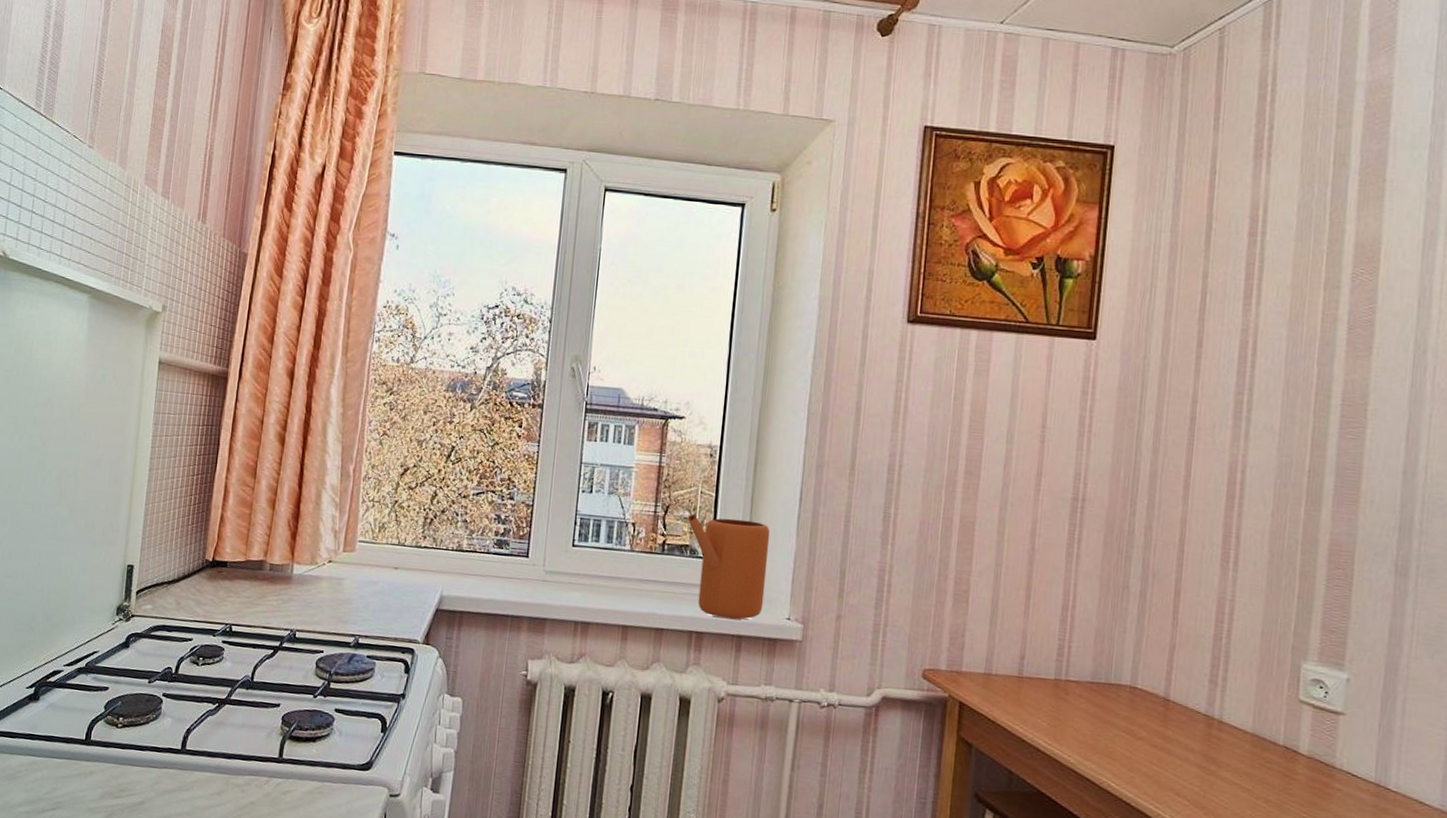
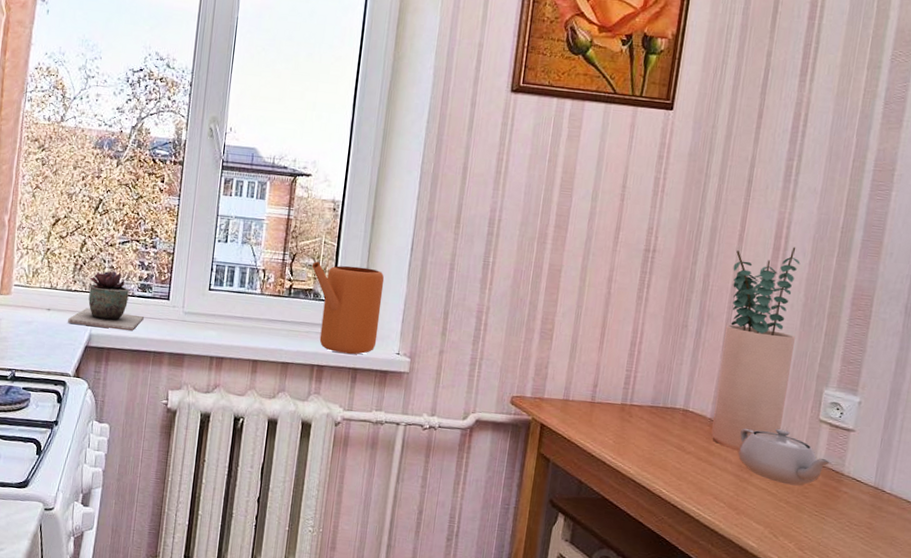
succulent plant: none [417,525,501,593] -> present [68,271,145,332]
vase: none [1166,494,1262,737] -> present [711,247,801,451]
teapot: none [1200,709,1318,782] -> present [737,428,831,487]

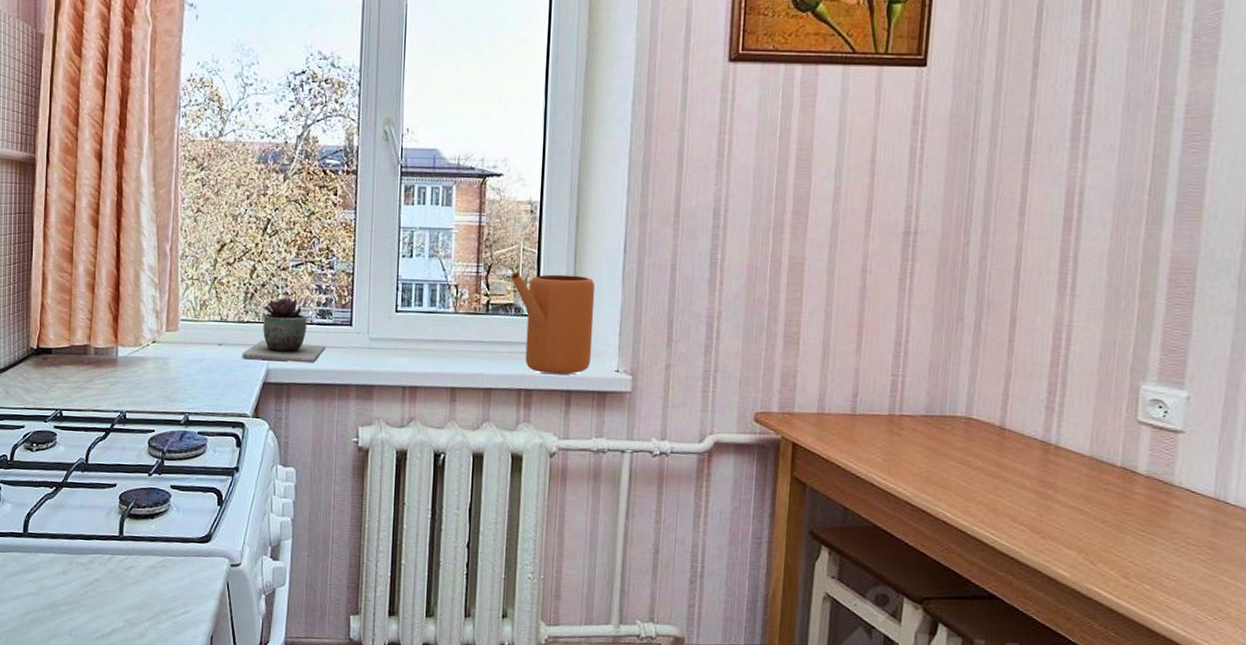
vase: present [711,247,801,451] -> none [1002,216,1100,463]
teapot: present [737,428,831,487] -> none [1037,433,1157,502]

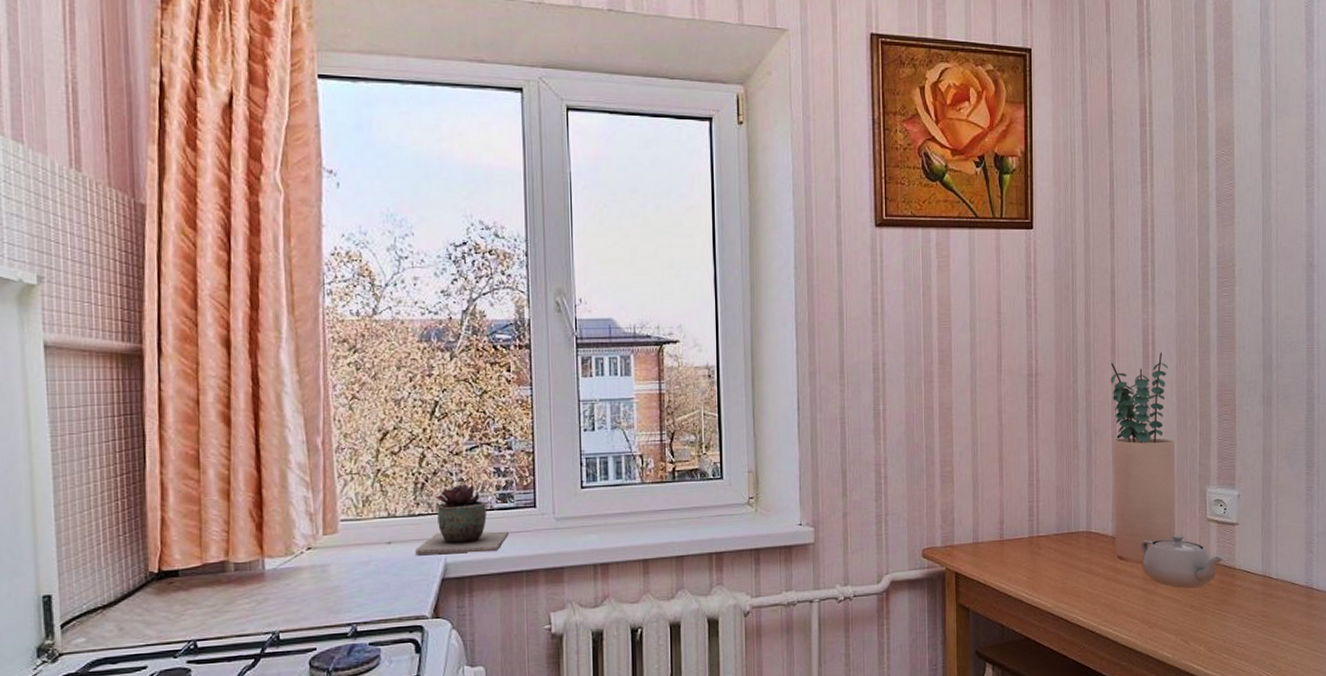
watering can: present [510,272,596,375] -> none [693,435,776,535]
vase: none [1002,216,1100,463] -> present [1110,352,1176,564]
teapot: none [1037,433,1157,502] -> present [1140,534,1223,589]

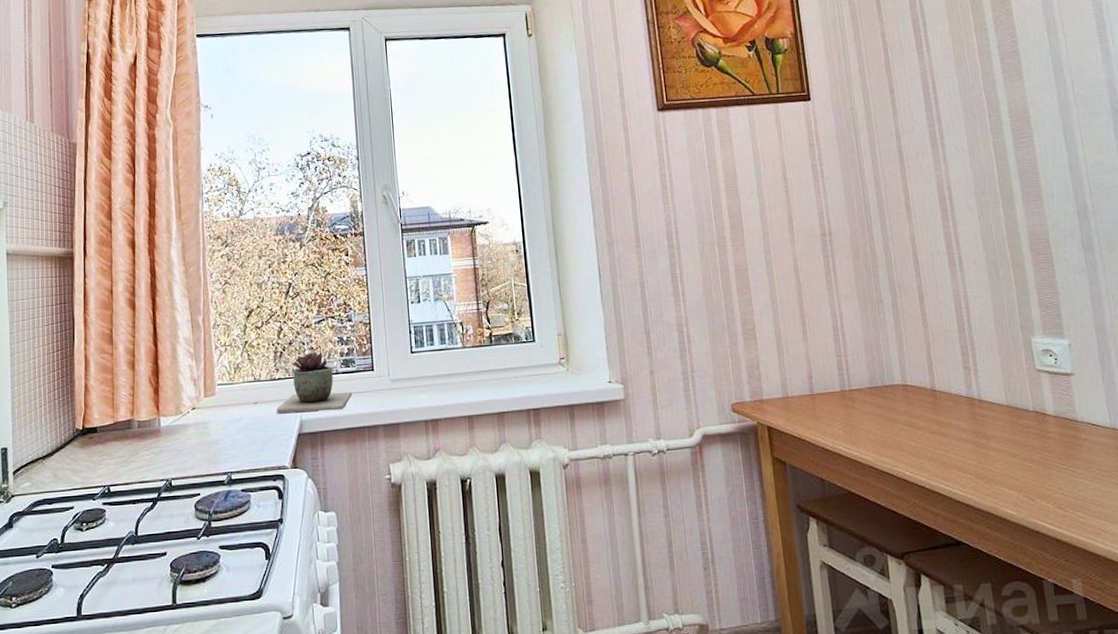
vase: present [1110,352,1176,564] -> none [908,205,1003,417]
teapot: present [1140,534,1223,589] -> none [963,385,1062,443]

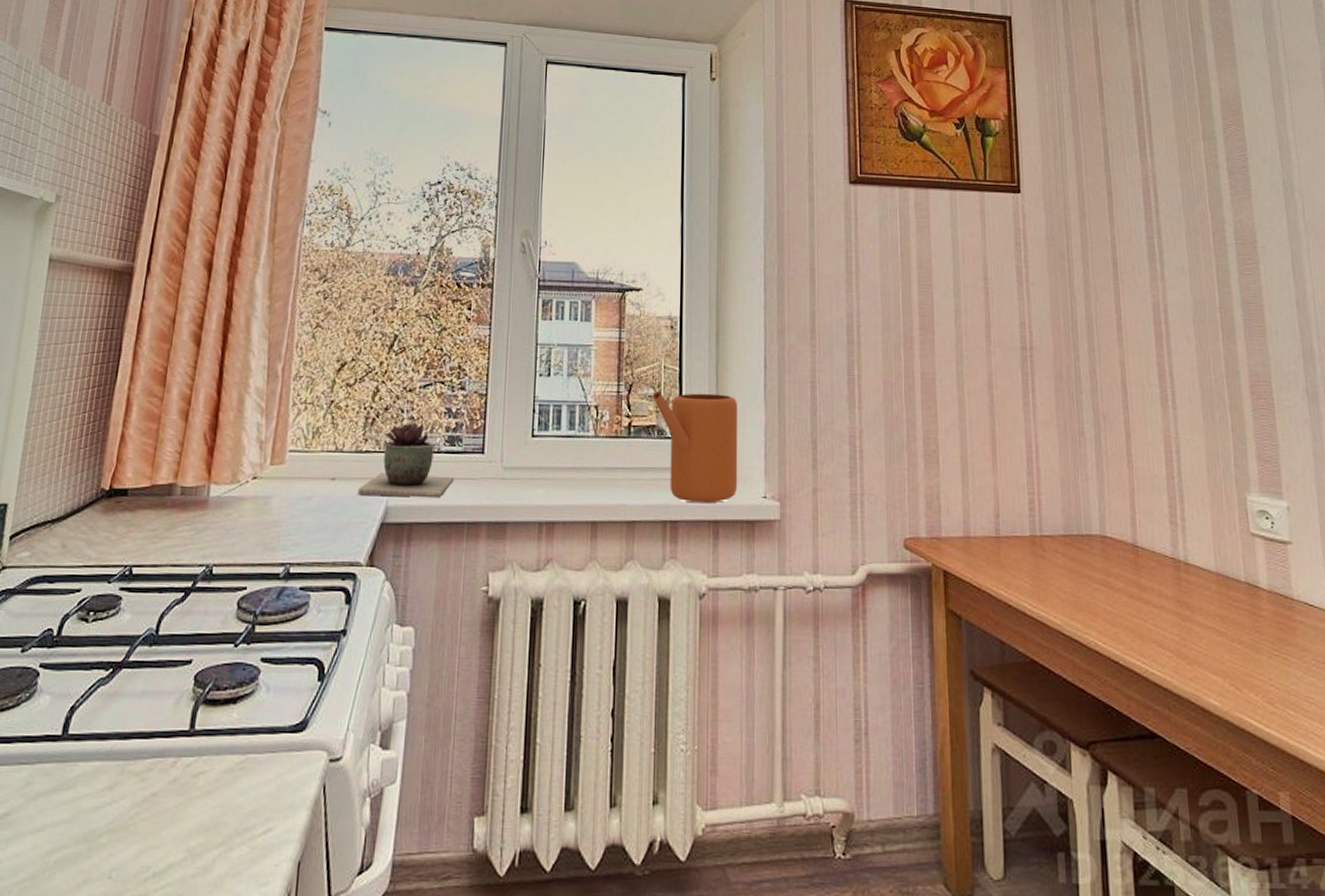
watering can: none [506,302,587,393] -> present [652,391,738,504]

